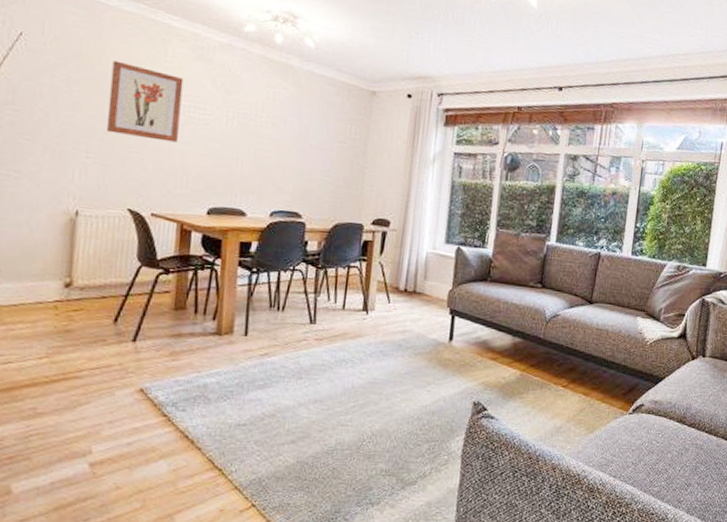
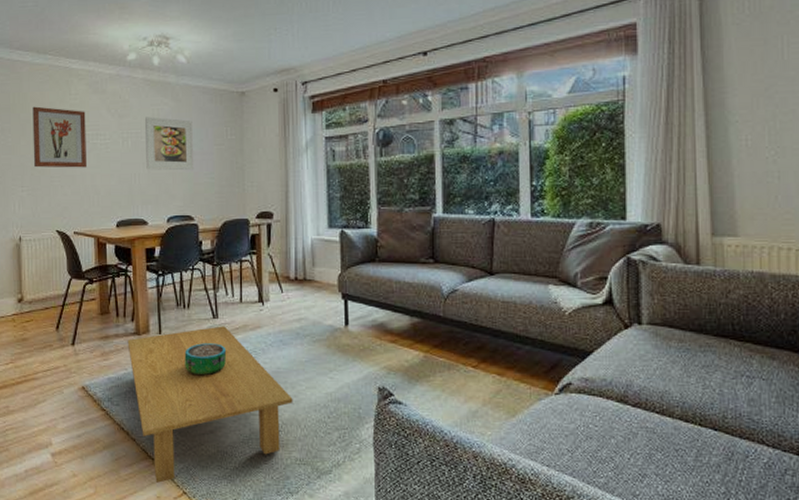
coffee table: none [204,332,386,495] -> present [127,326,293,483]
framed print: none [252,98,313,165] -> present [145,116,194,171]
decorative bowl: none [270,348,321,384] -> present [184,343,227,376]

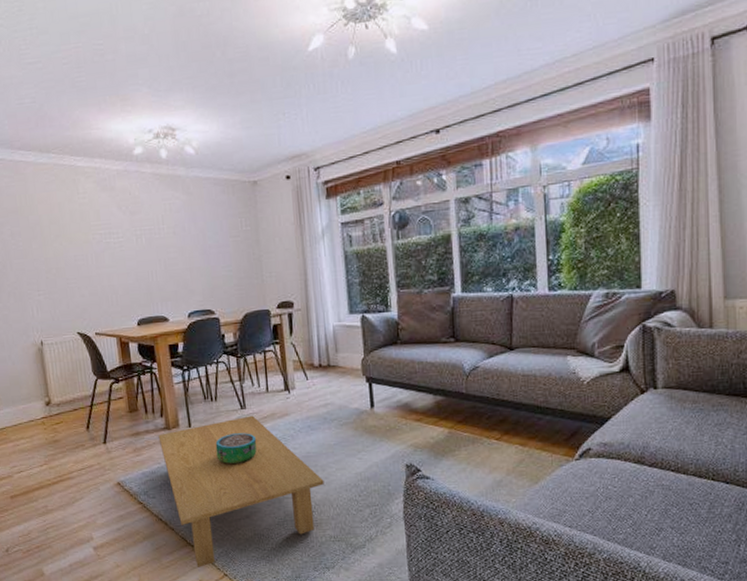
wall art: present [32,106,86,168] -> none [40,207,102,271]
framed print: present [145,116,194,171] -> none [157,212,212,267]

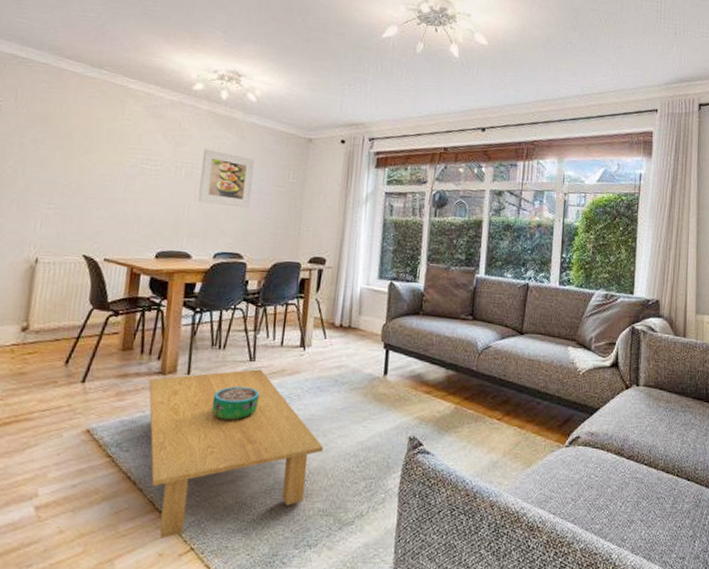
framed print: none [157,212,212,267] -> present [198,148,255,209]

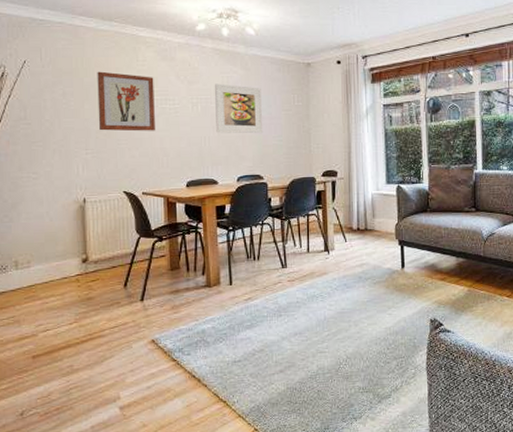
wall art: none [67,120,138,192] -> present [97,71,155,132]
coffee table: present [148,369,323,538] -> none [198,274,356,423]
decorative bowl: present [211,386,260,421] -> none [255,290,295,321]

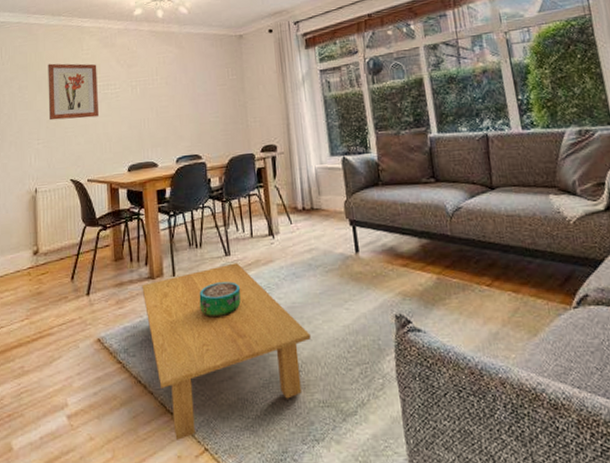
coffee table: none [198,274,356,423] -> present [142,263,311,440]
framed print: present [215,83,263,134] -> none [152,64,200,114]
decorative bowl: none [255,290,295,321] -> present [199,282,241,318]

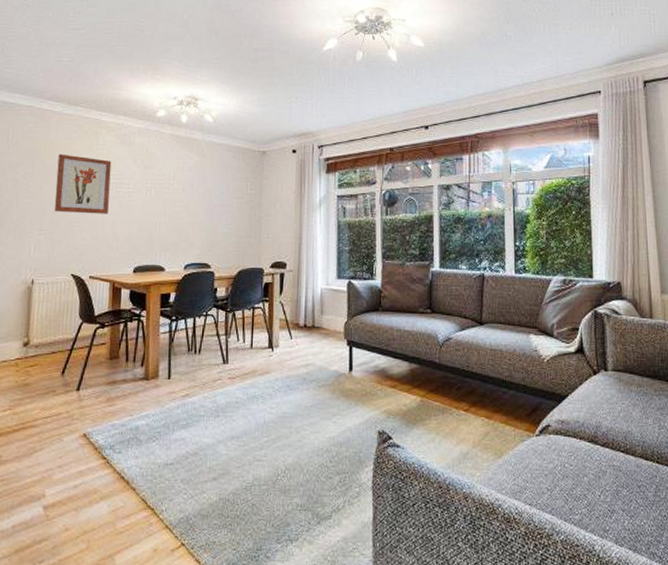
coffee table: present [142,263,311,440] -> none [135,371,297,535]
decorative bowl: present [199,282,241,318] -> none [192,388,235,422]

